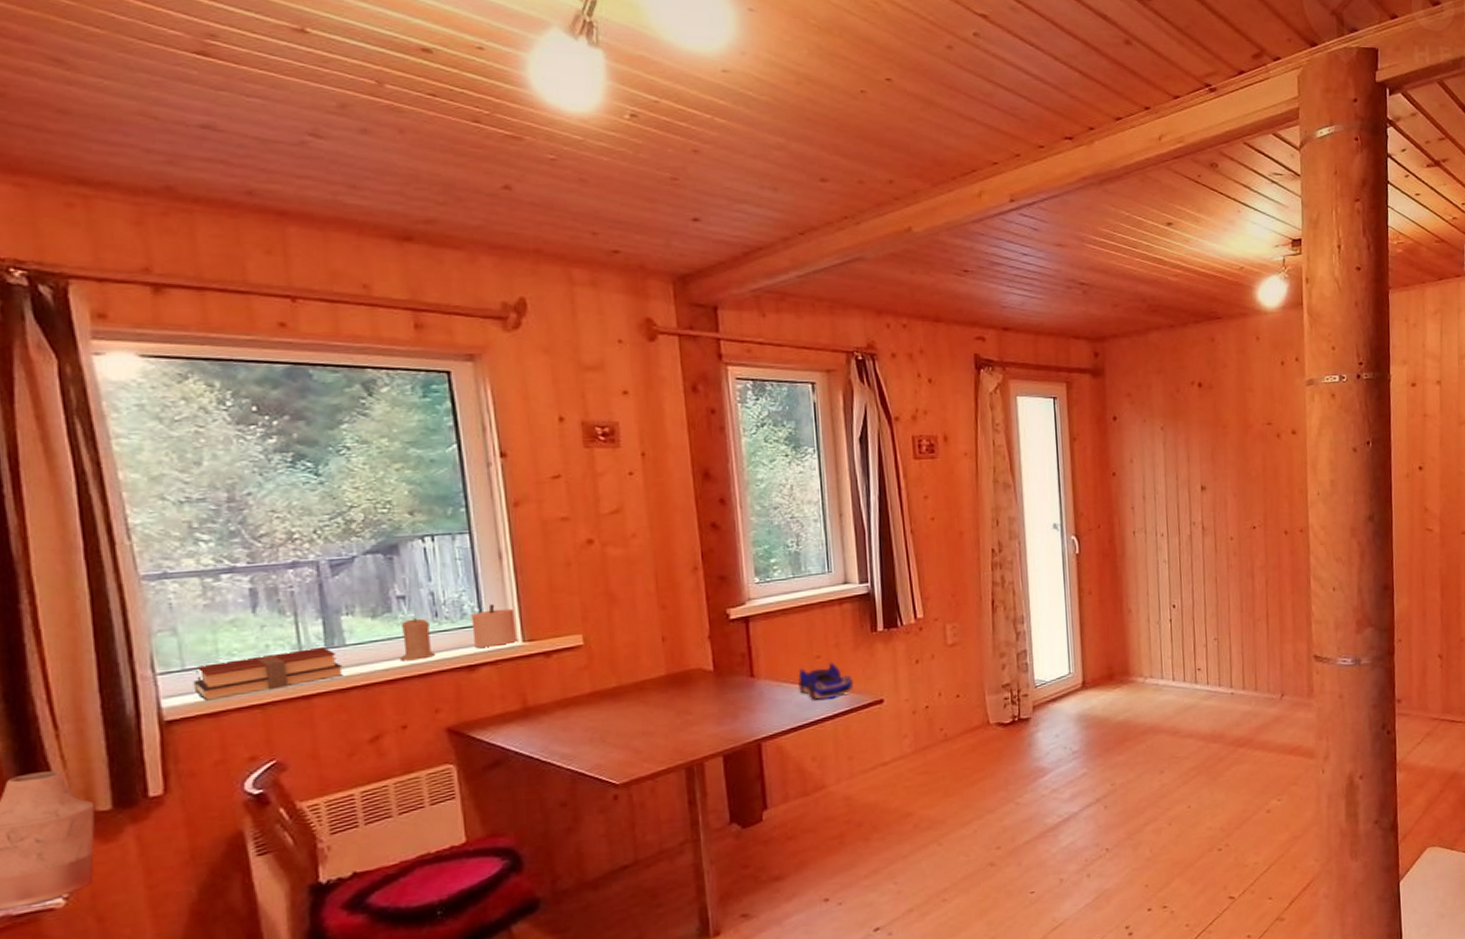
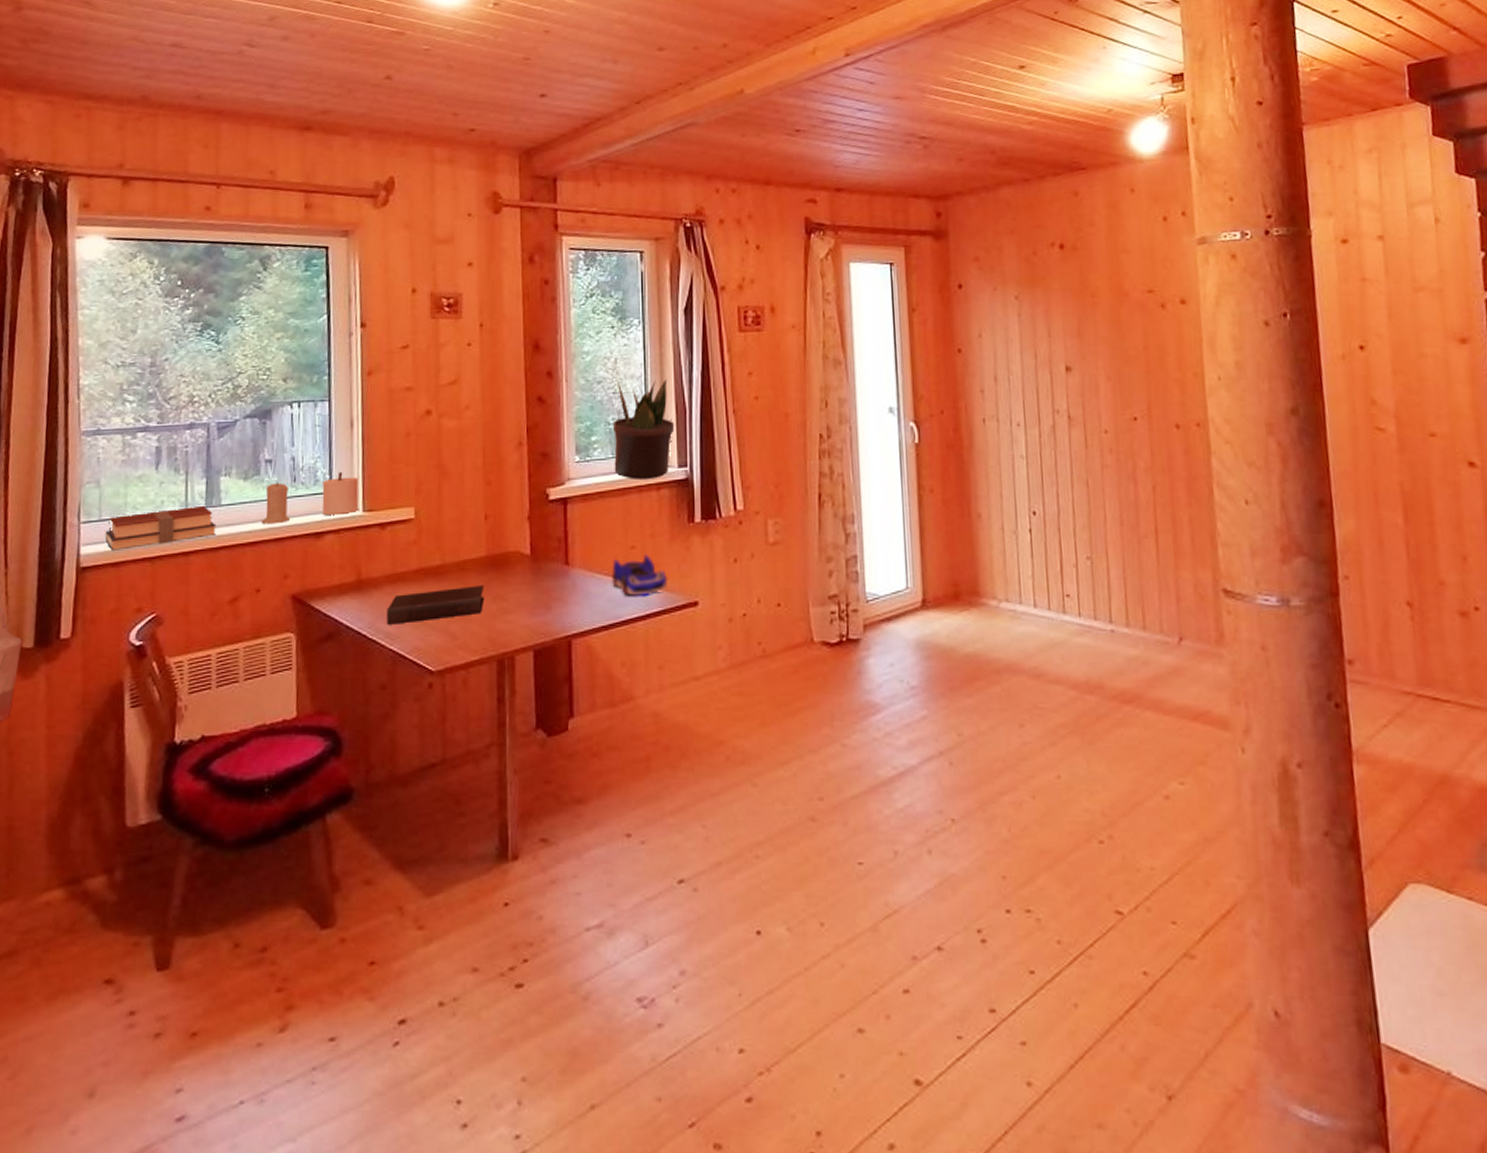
book: none [560,702,668,747] -> present [386,585,485,625]
planter: none [791,503,855,597] -> present [612,377,675,481]

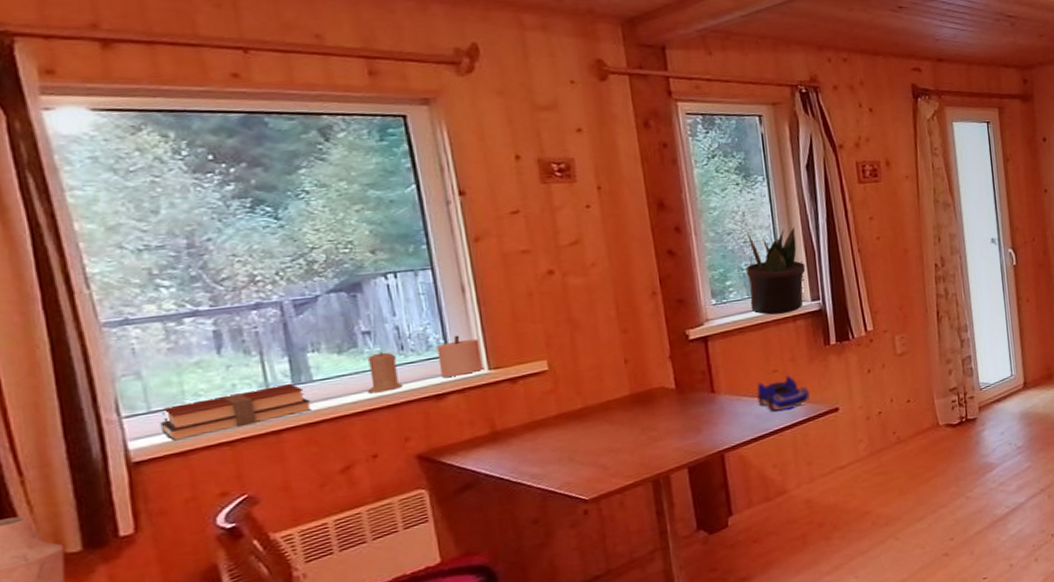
book: present [386,585,485,625] -> none [529,420,634,467]

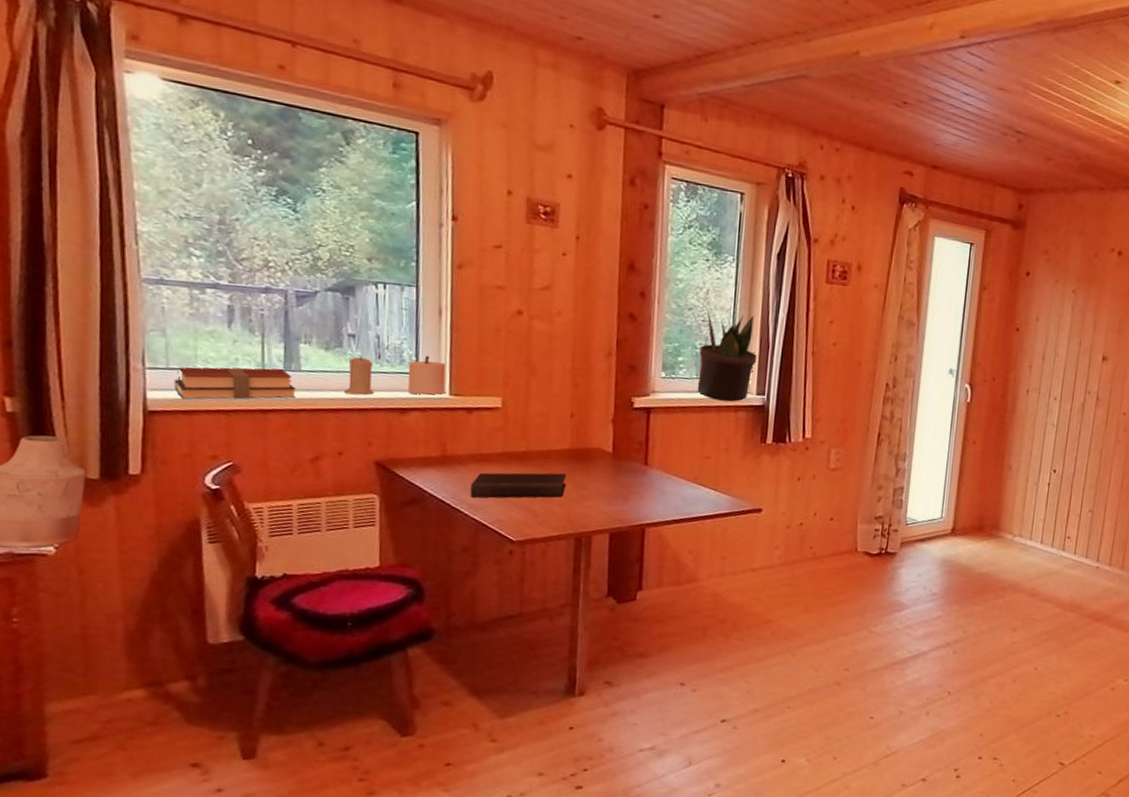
book: none [529,420,634,467] -> present [470,472,567,498]
toy car: present [756,375,810,412] -> none [685,464,737,498]

